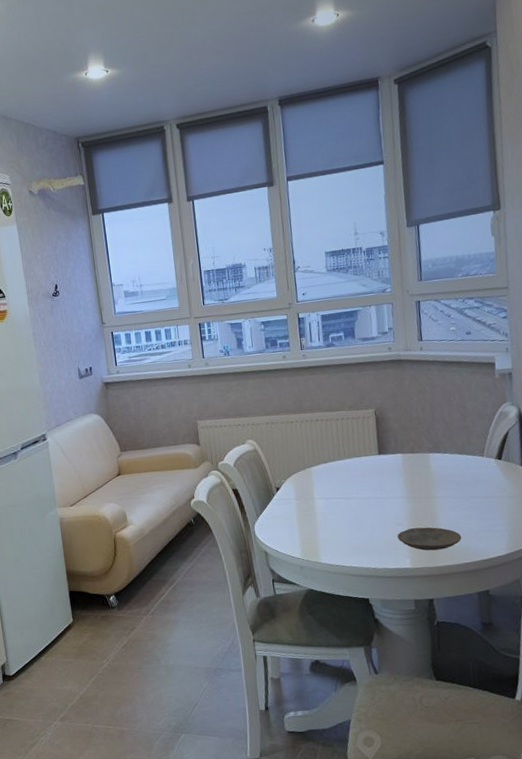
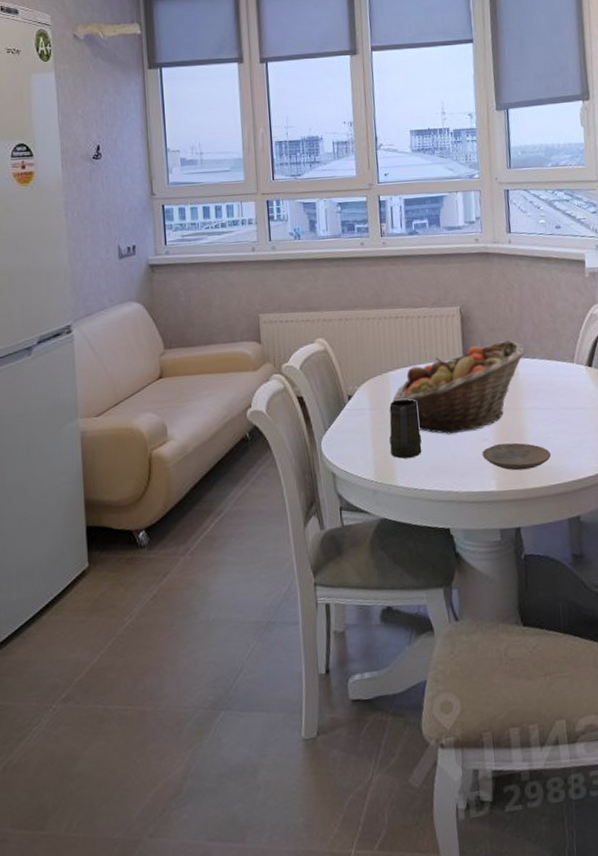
mug: none [313,490,343,540] -> present [389,399,422,459]
fruit basket: none [315,437,437,520] -> present [392,339,525,435]

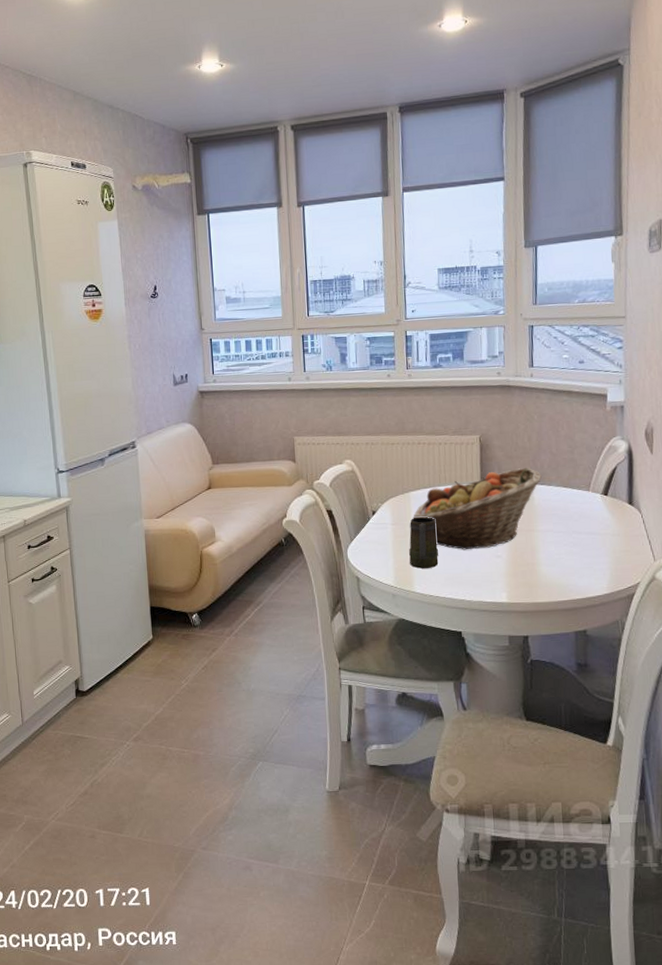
plate: present [482,442,552,471] -> none [495,561,562,586]

